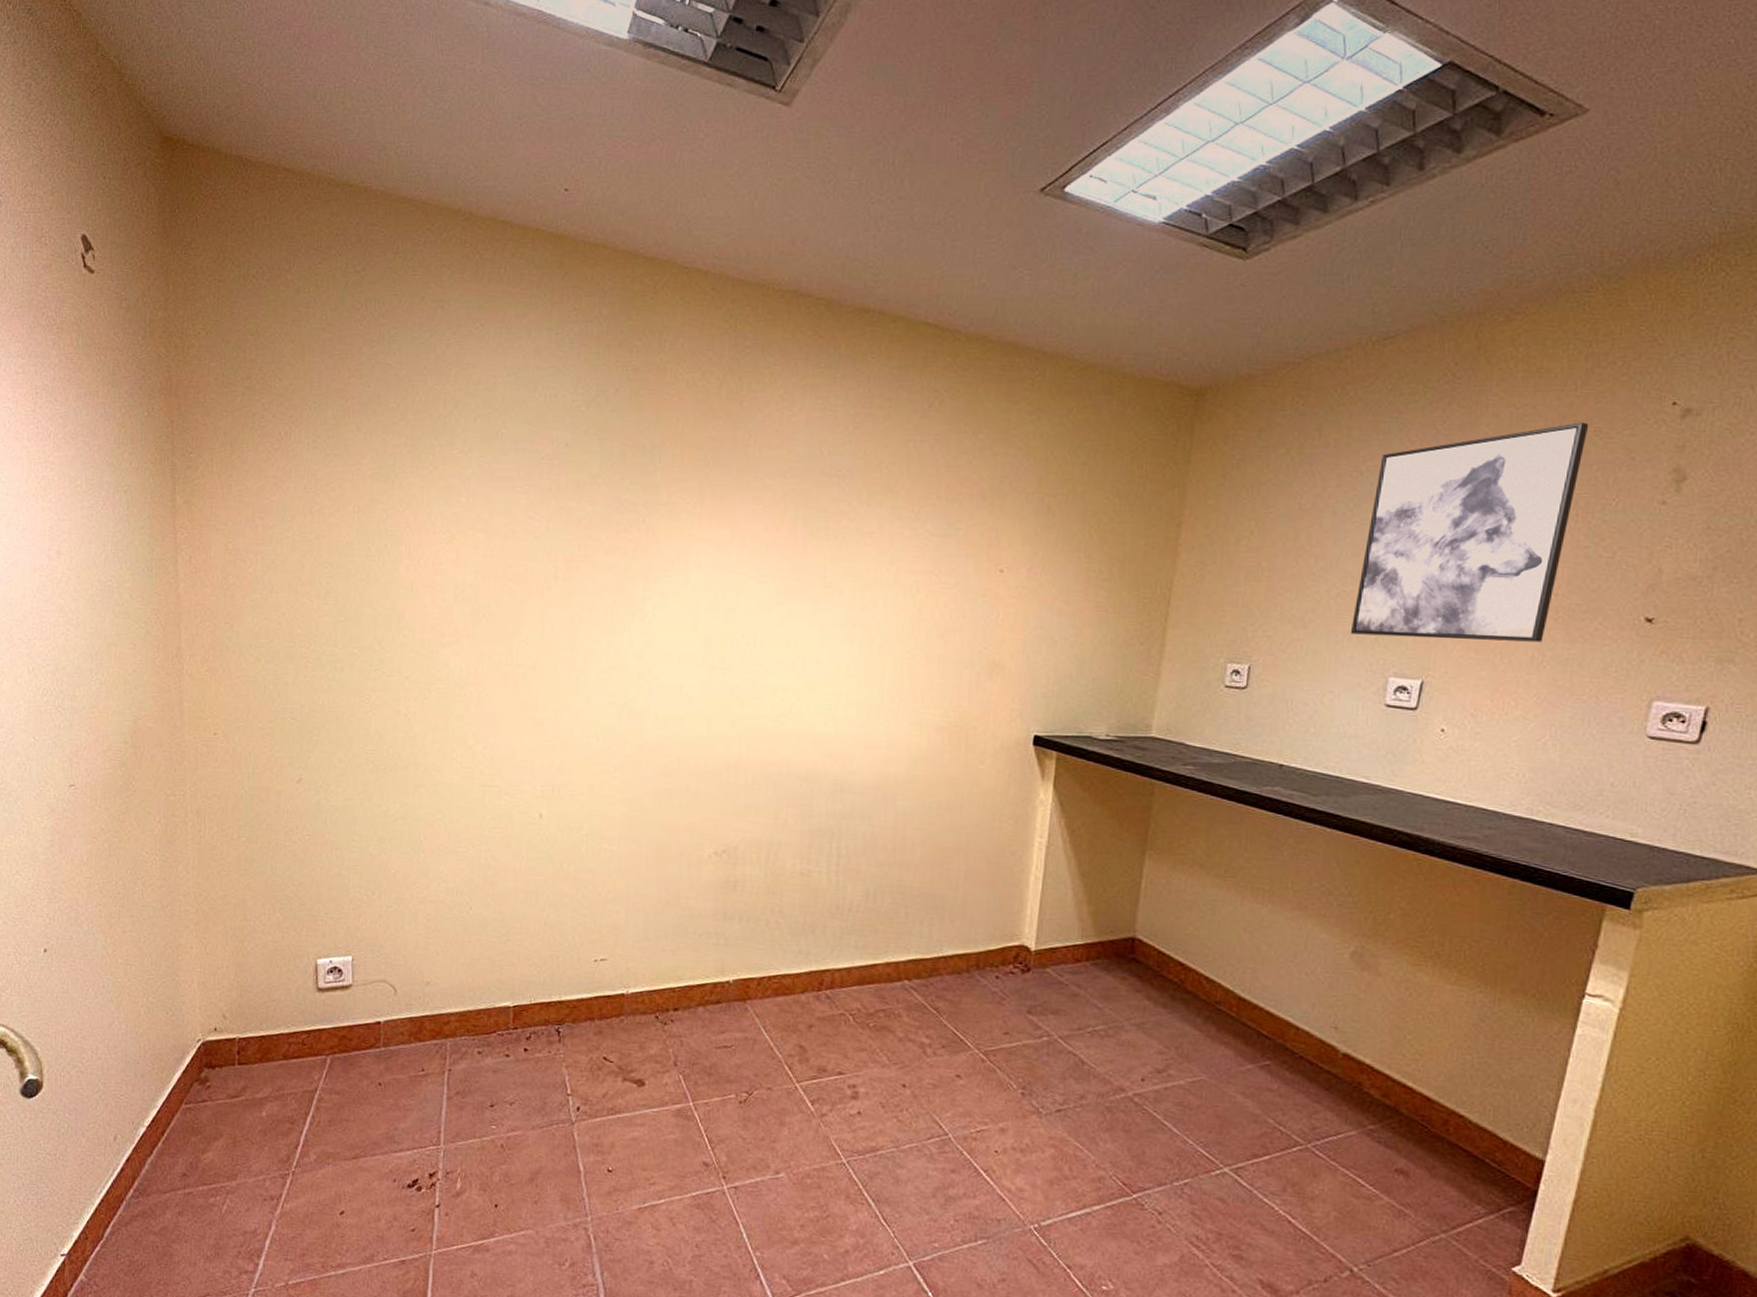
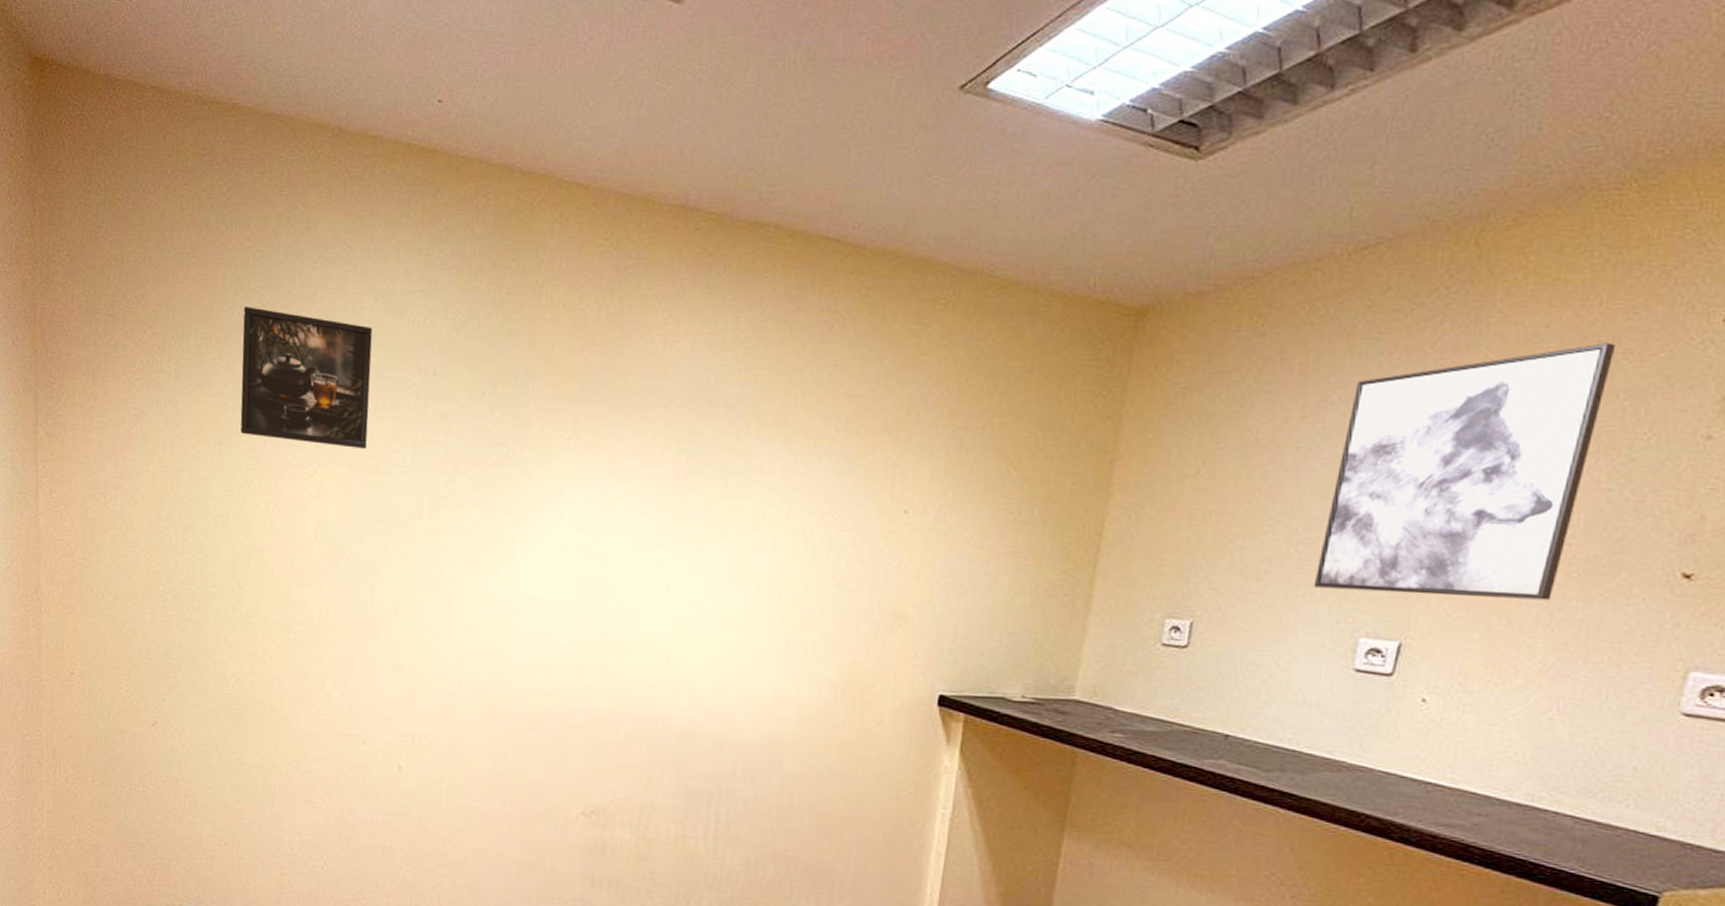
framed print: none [379,380,506,516] -> present [240,306,373,449]

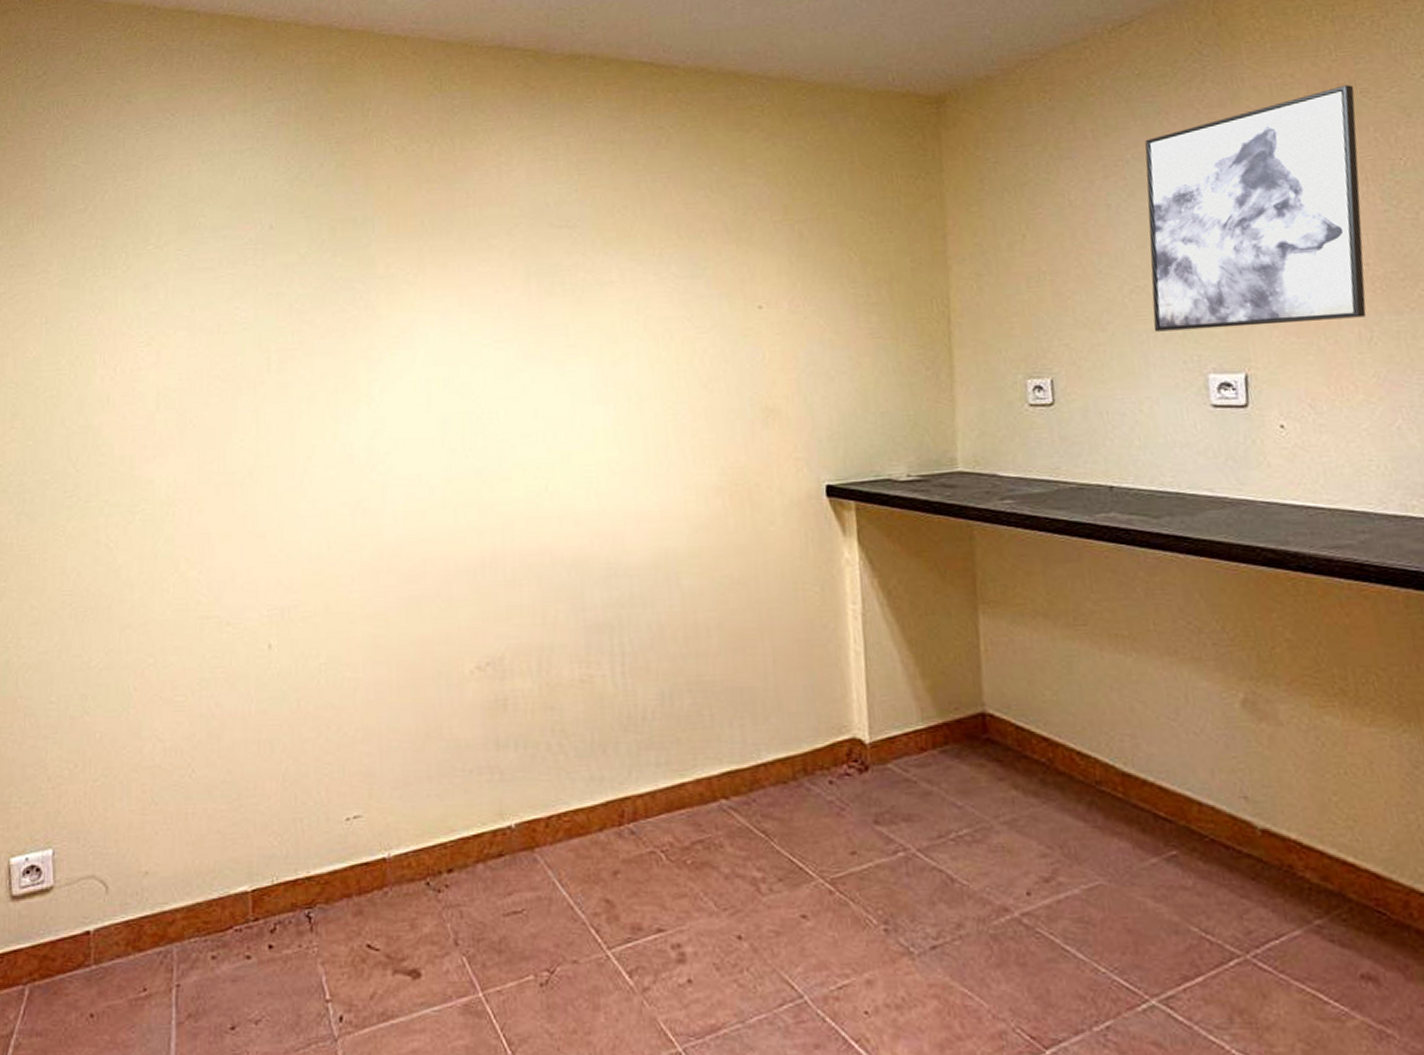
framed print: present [240,306,373,449] -> none [65,182,205,311]

